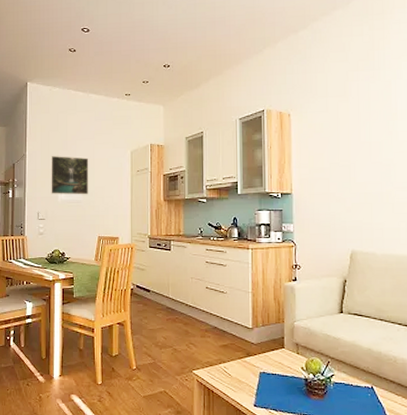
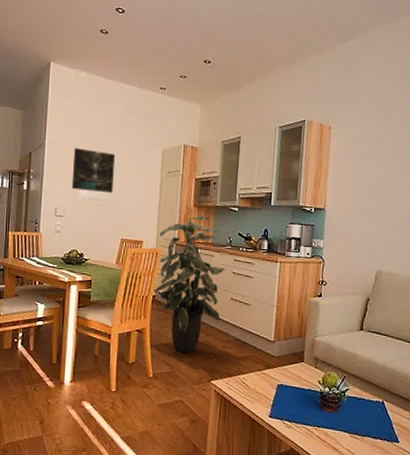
indoor plant: none [131,209,198,344] -> present [154,216,225,354]

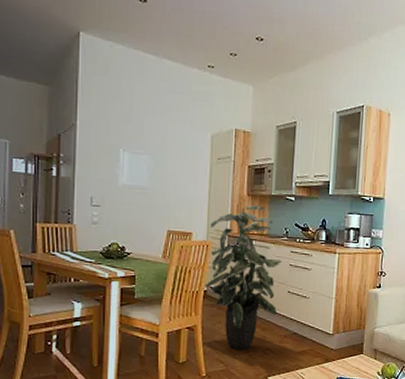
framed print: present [71,148,116,194] -> none [109,130,159,181]

